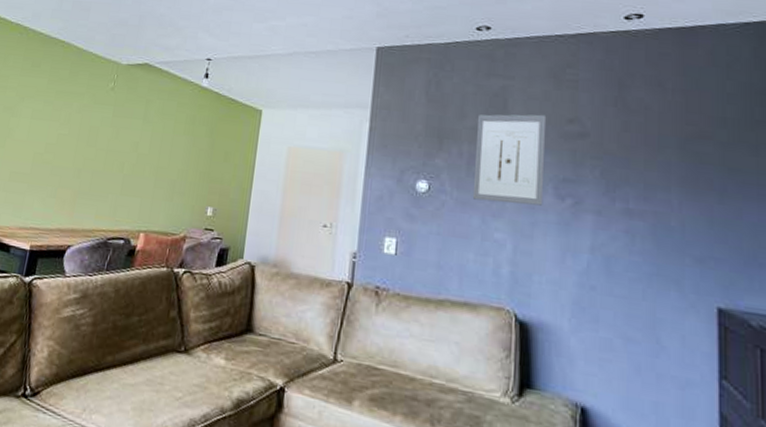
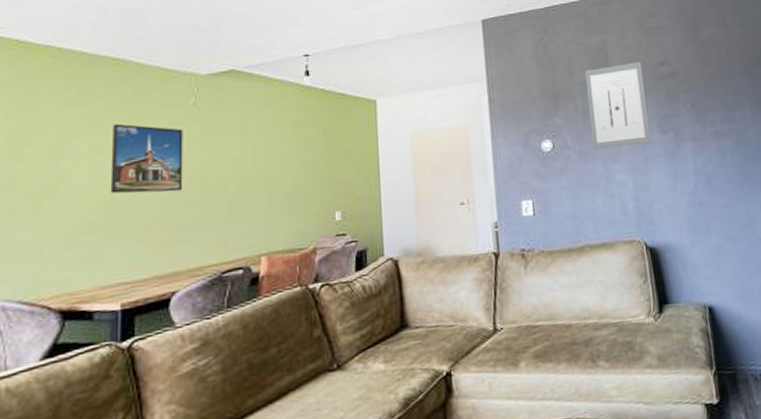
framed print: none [39,95,100,161] -> present [110,123,183,194]

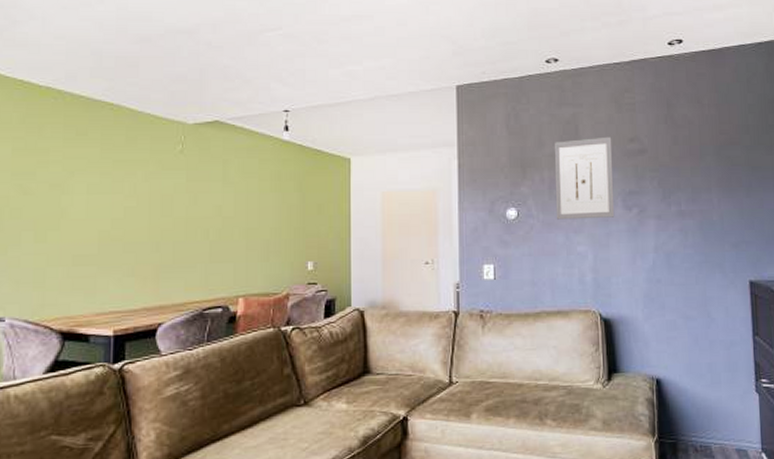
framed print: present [110,123,183,194] -> none [104,165,171,232]

